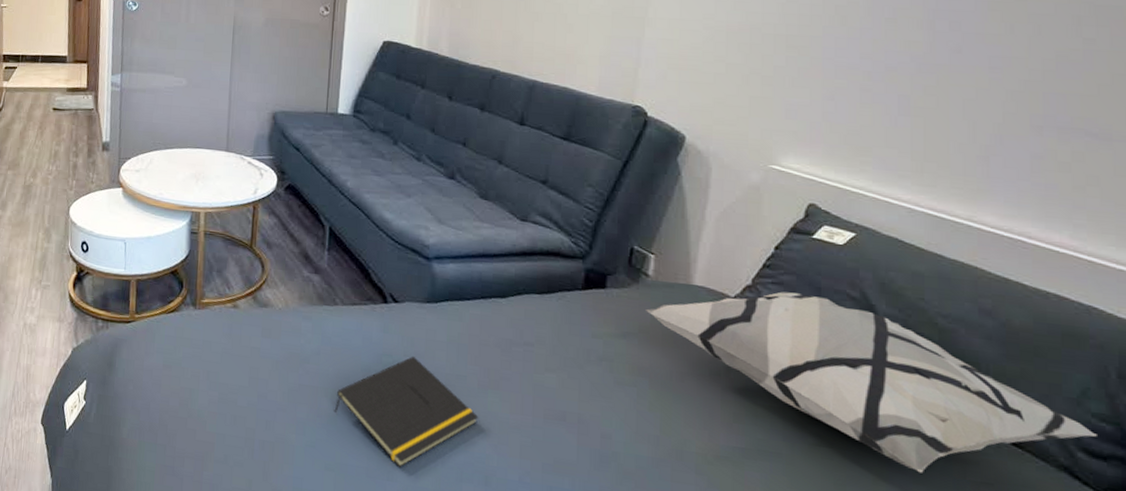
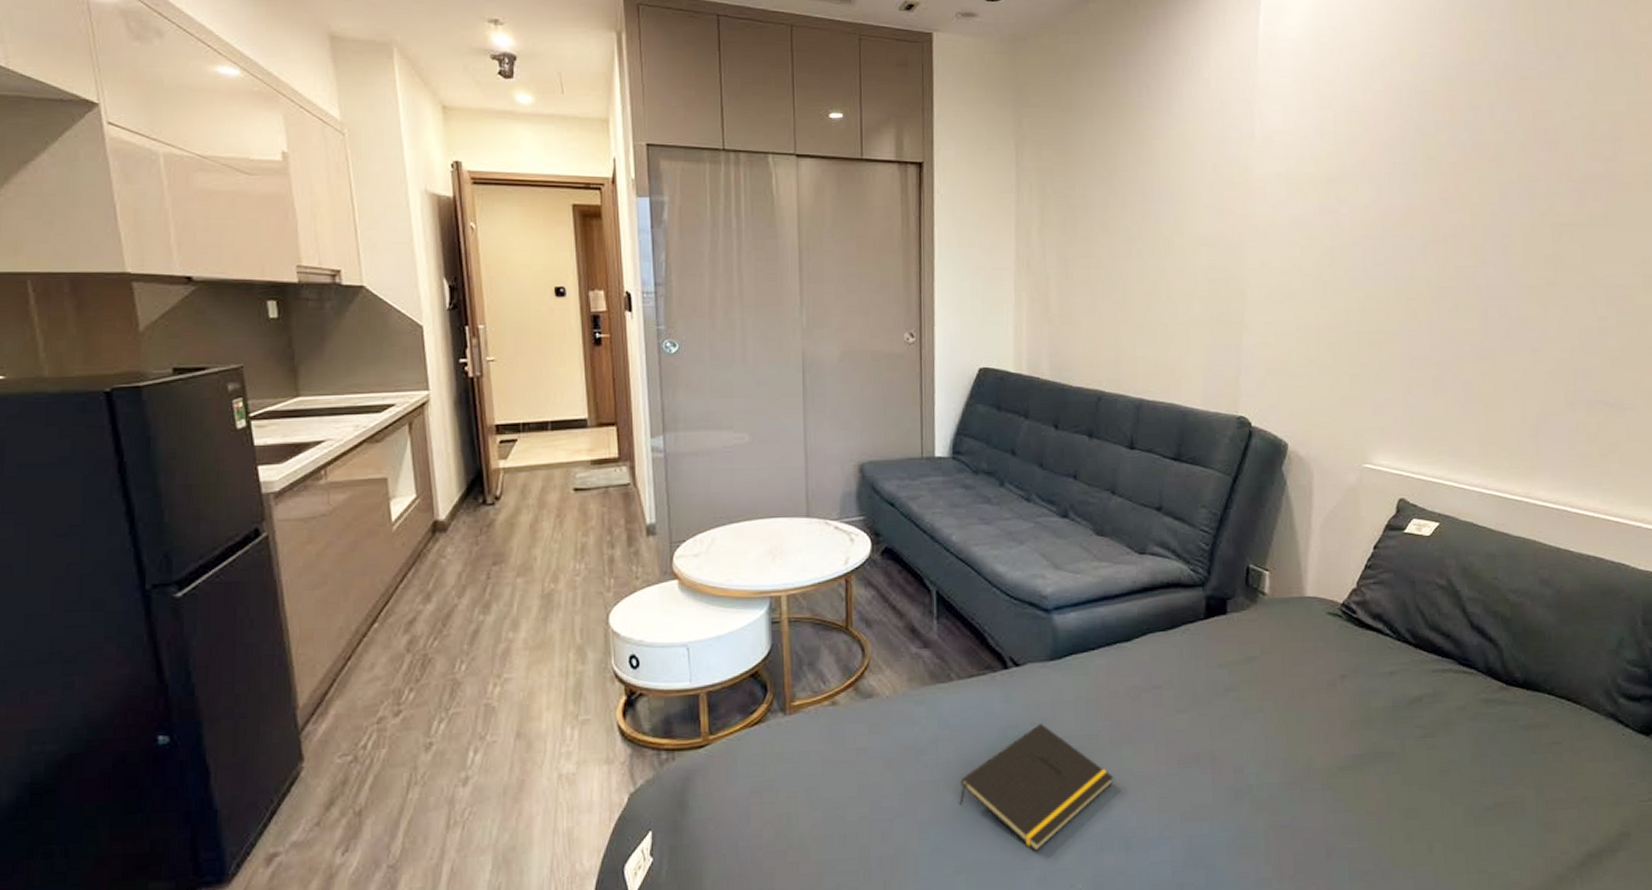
decorative pillow: present [646,291,1097,473] -> none [1265,589,1632,745]

